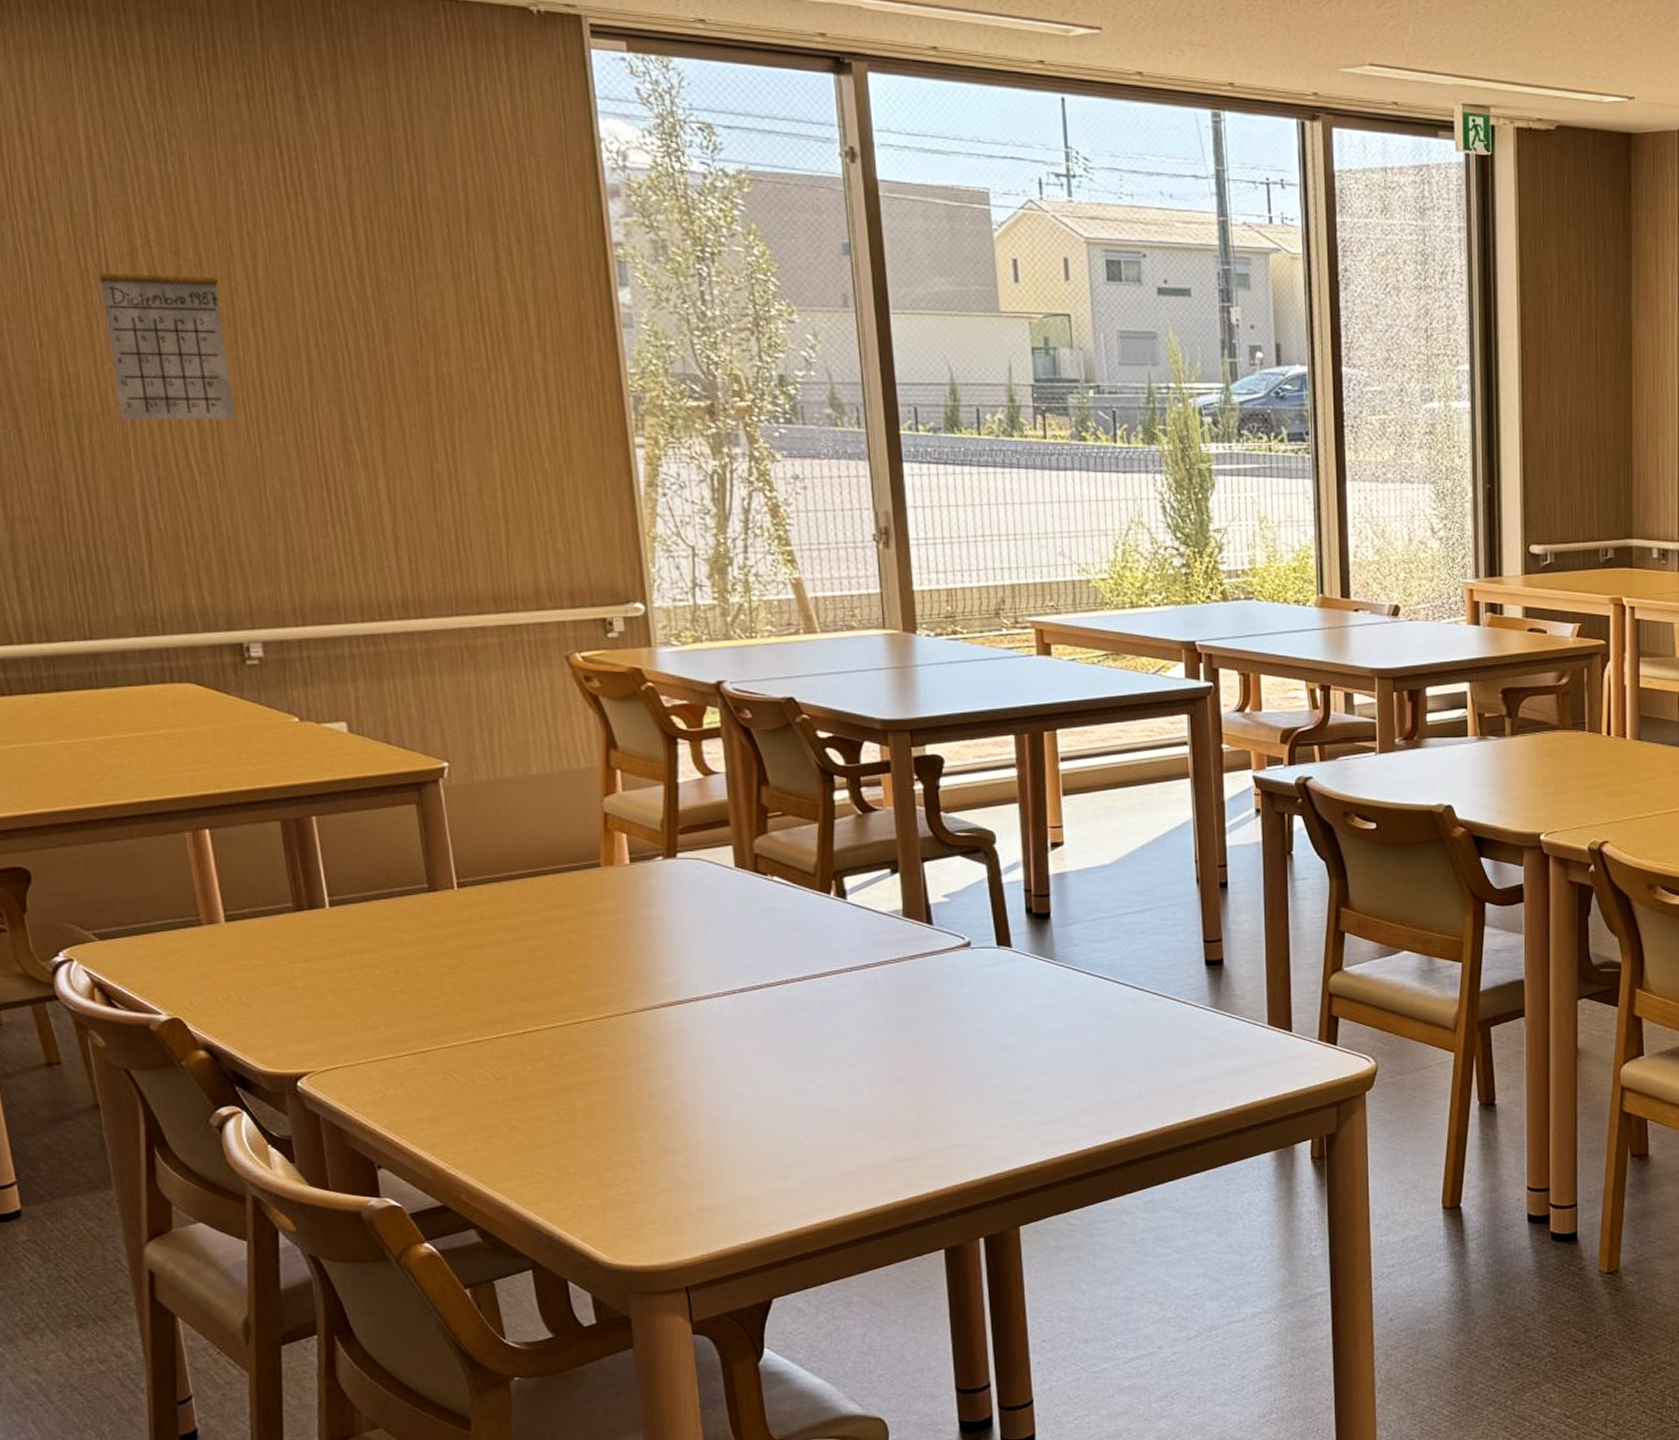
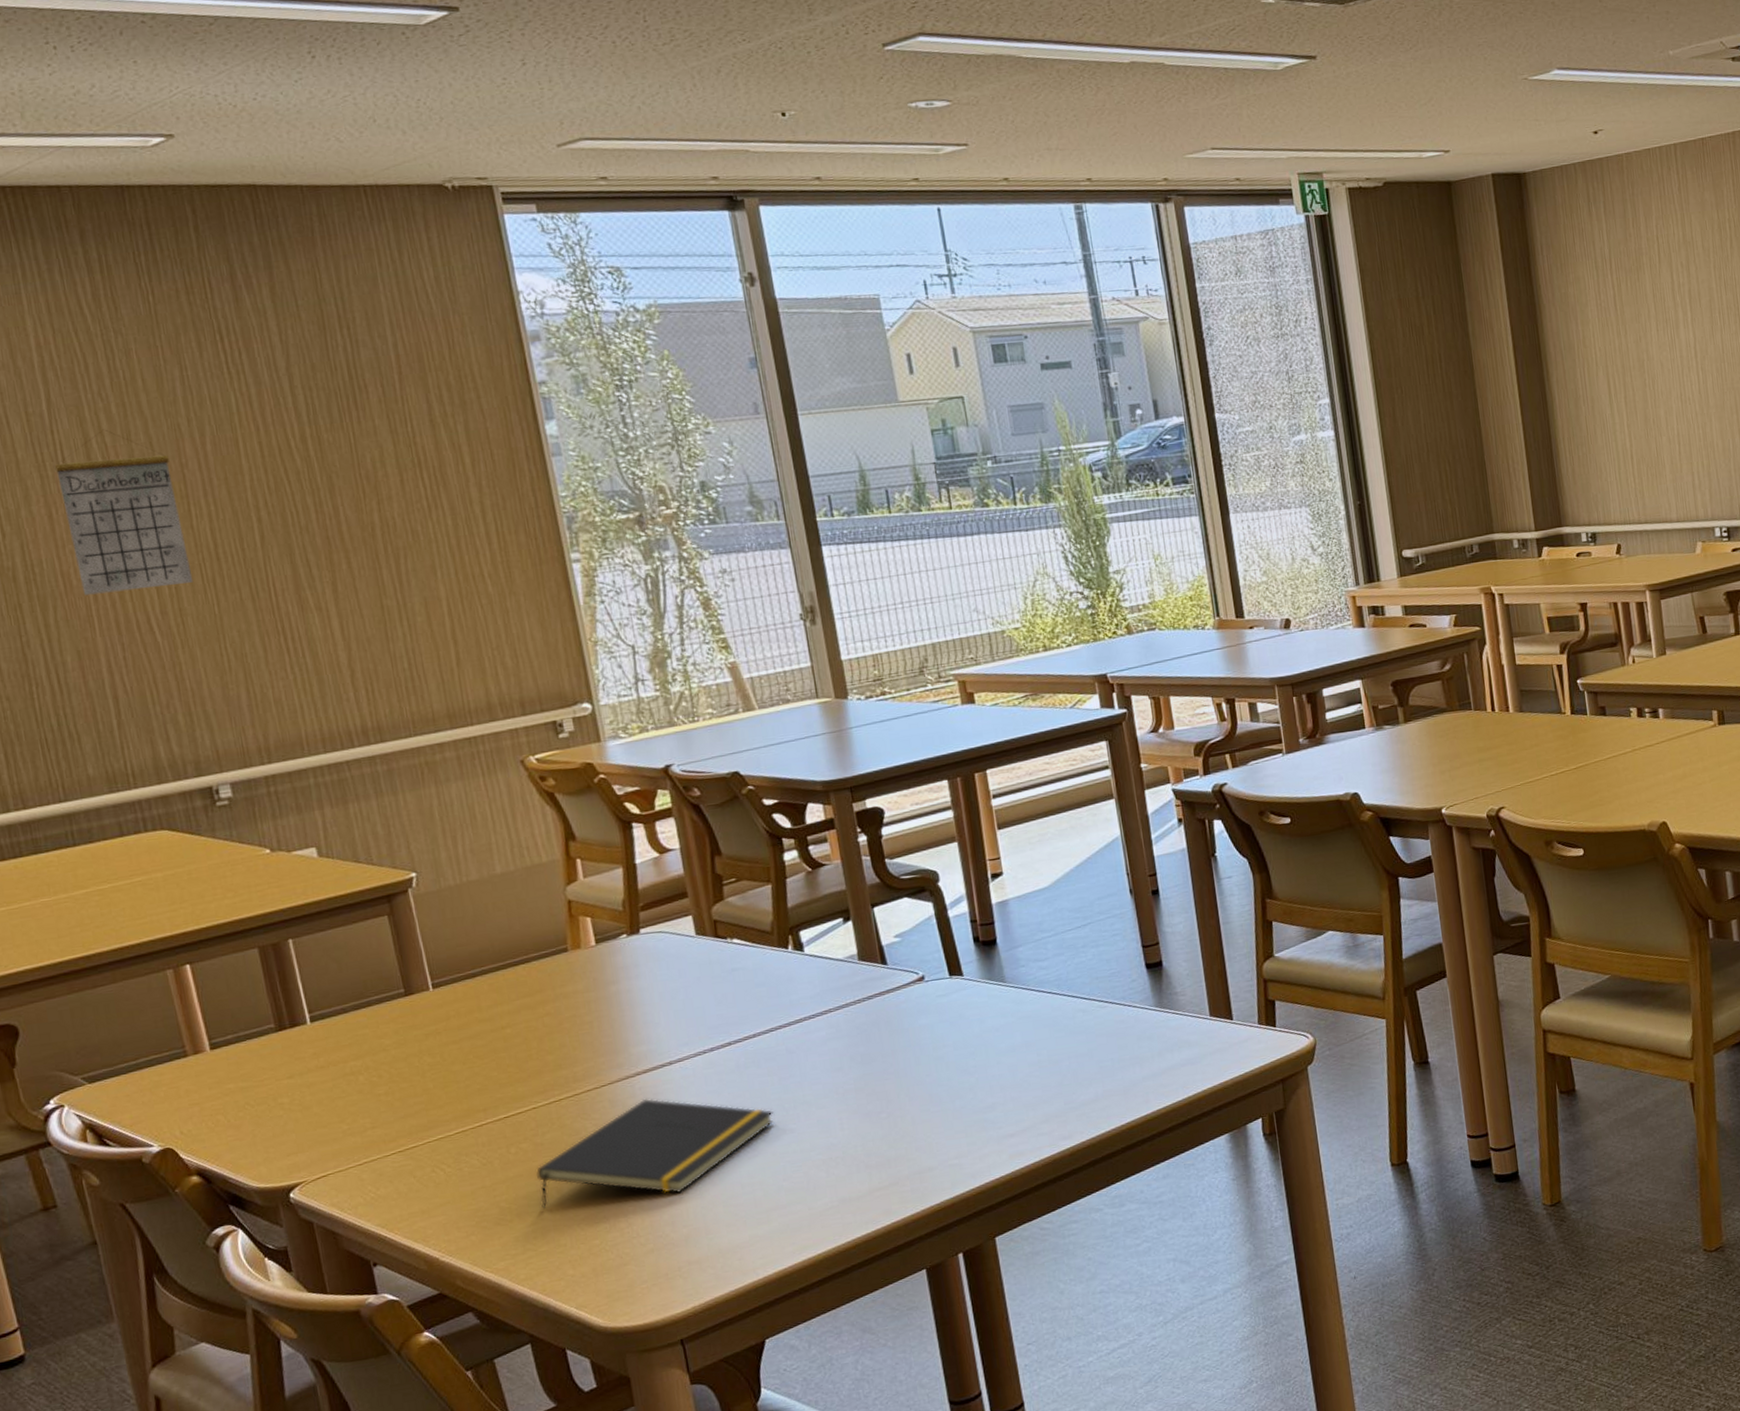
notepad: none [551,1032,802,1136] -> present [537,1098,774,1209]

